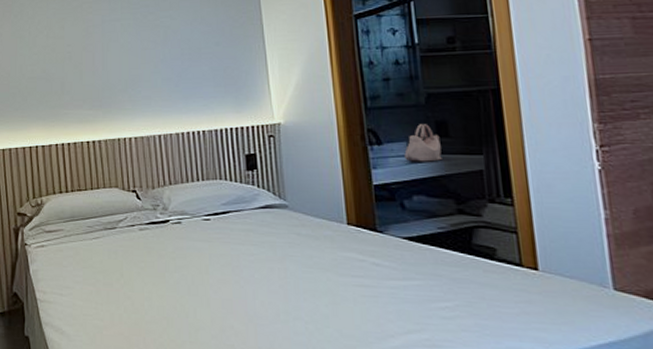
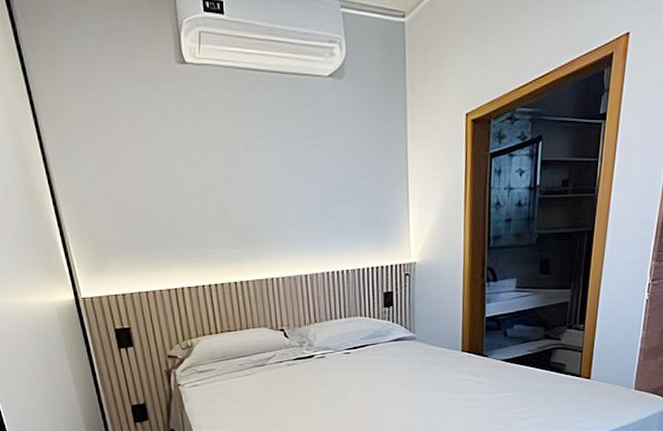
handbag: present [404,124,442,162] -> none [513,262,542,296]

